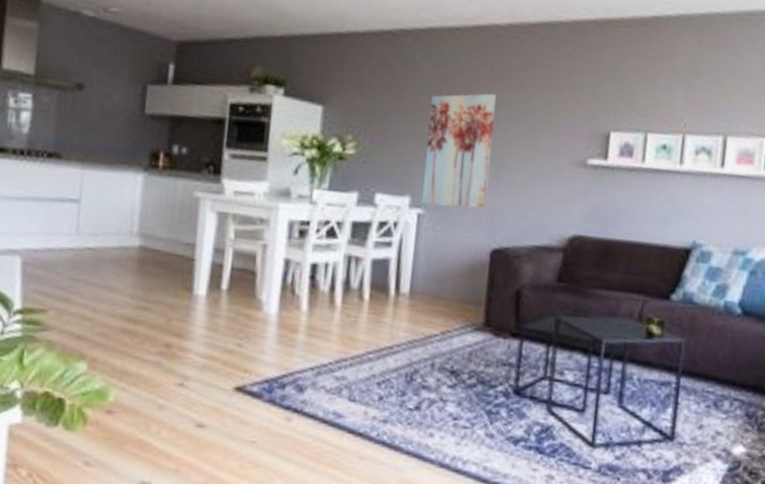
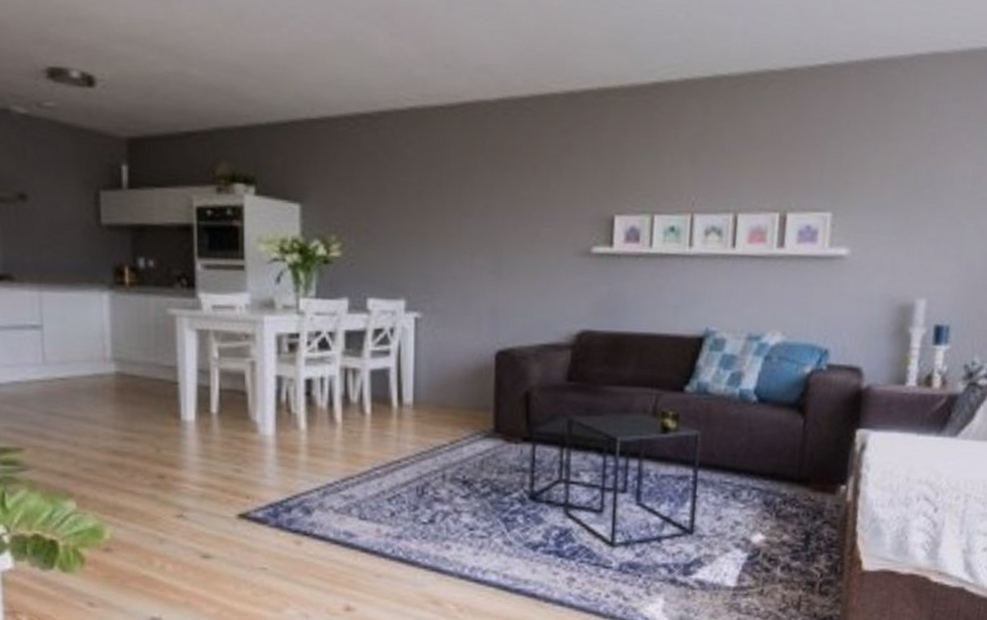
wall art: present [421,93,496,209] -> none [417,180,490,308]

